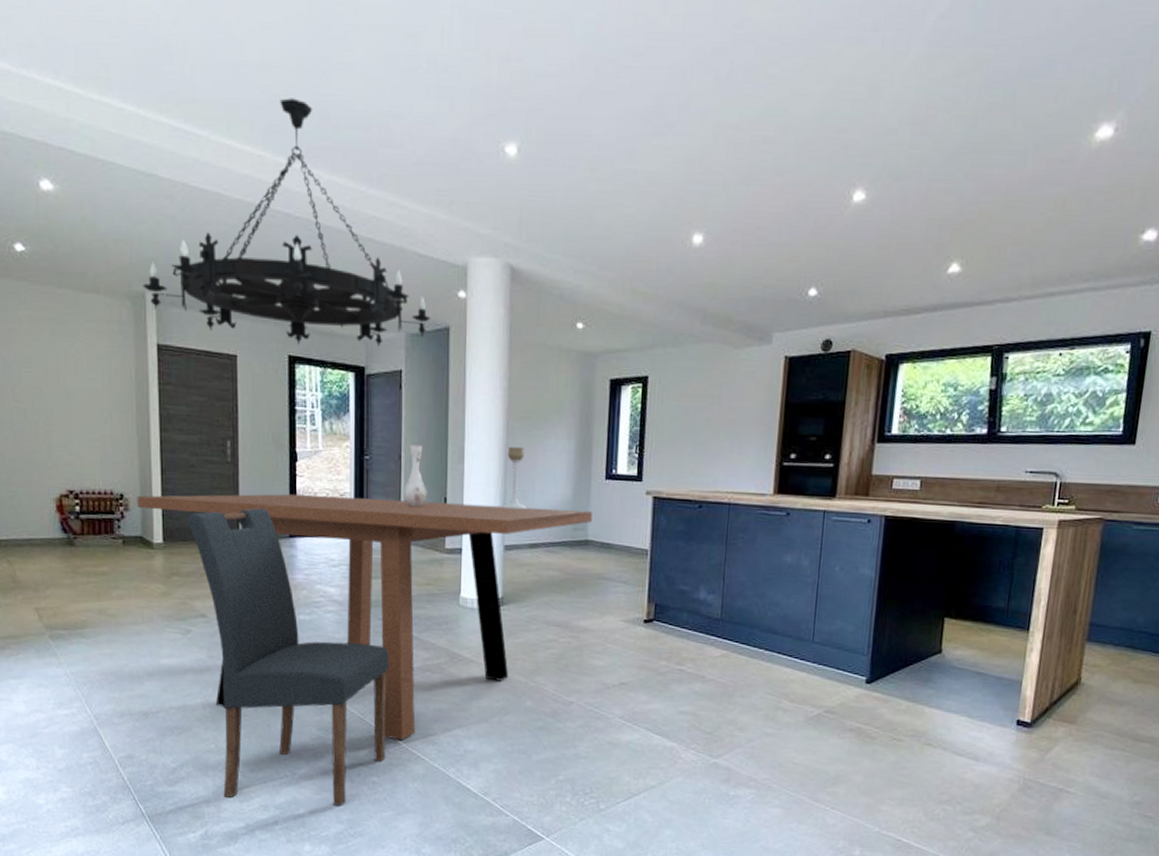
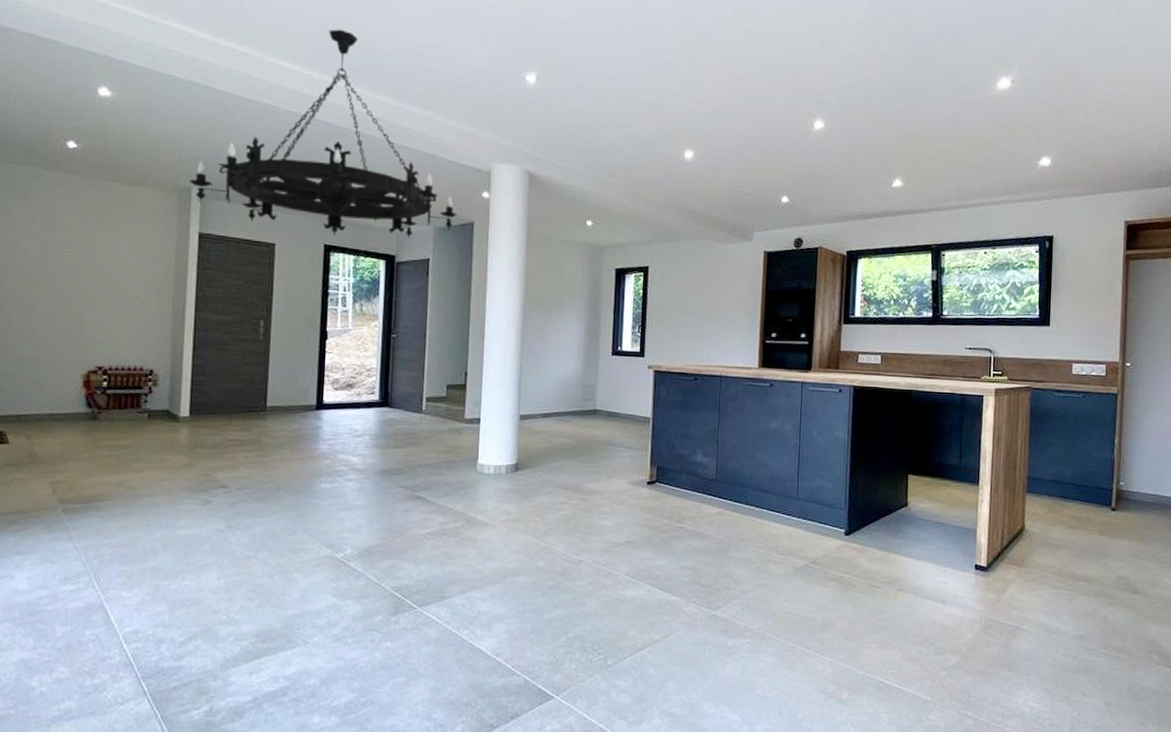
dining table: present [137,493,592,740] -> none [166,369,600,604]
dining chair: present [187,508,389,806] -> none [215,383,407,674]
vase: present [404,444,427,507] -> none [427,324,449,381]
candle holder: present [502,446,528,510] -> none [518,326,542,383]

